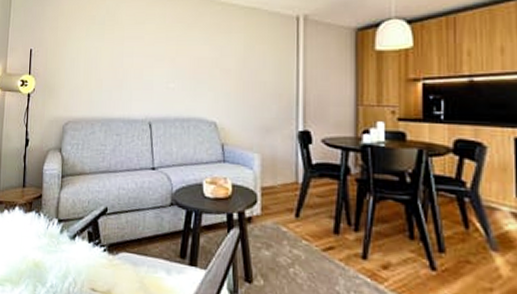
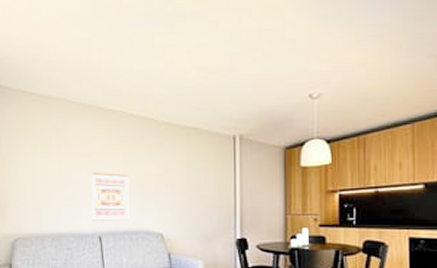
wall art: none [142,54,182,107] -> present [92,172,129,221]

